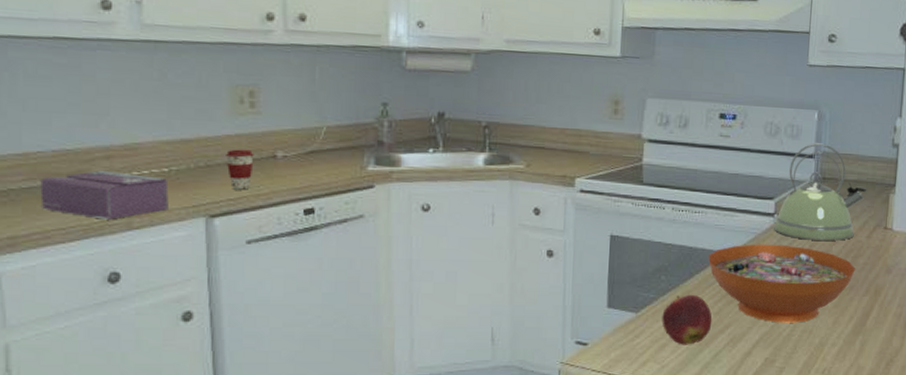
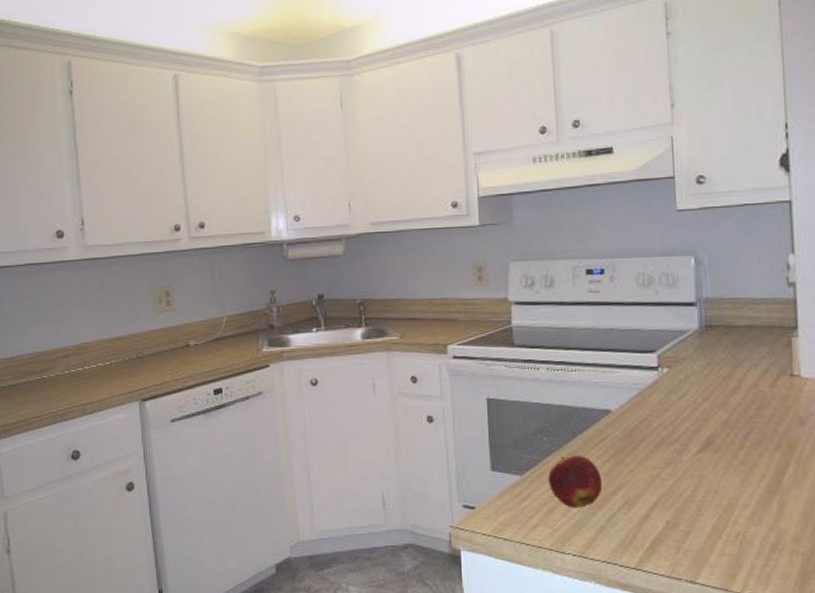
tissue box: present [40,170,169,220] -> none [22,366,111,407]
coffee cup: present [226,149,254,190] -> none [151,341,172,376]
decorative bowl: present [708,244,855,323] -> none [591,399,761,483]
kettle: present [774,143,867,241] -> none [659,289,763,393]

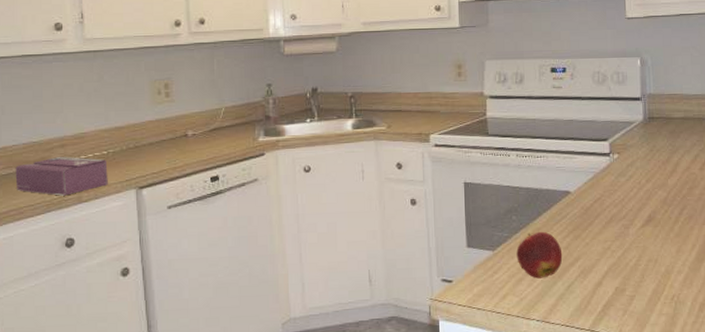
tissue box: none [22,366,111,407] -> present [15,156,108,196]

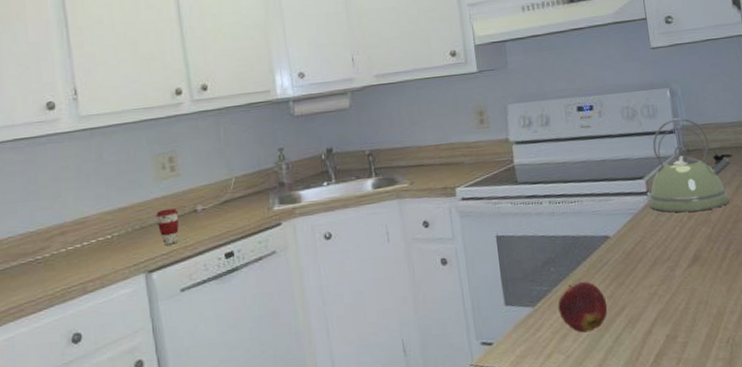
tissue box: present [15,156,108,196] -> none [12,244,115,288]
coffee cup: none [149,131,171,165] -> present [156,208,179,245]
kettle: none [611,86,695,175] -> present [649,118,733,213]

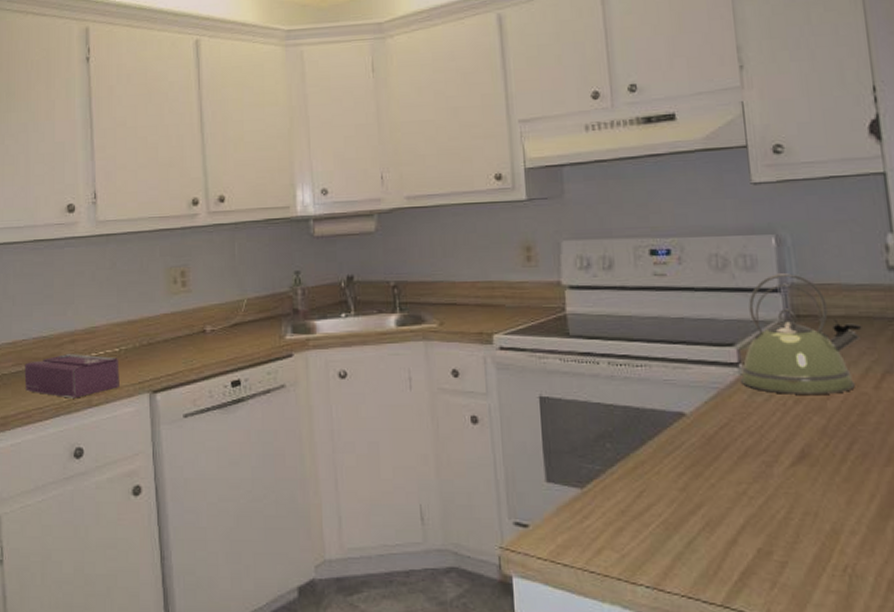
tissue box: none [12,244,115,288] -> present [24,353,120,398]
coffee cup: present [156,208,179,245] -> none [164,326,187,365]
apple: present [558,281,608,333] -> none [613,465,679,529]

